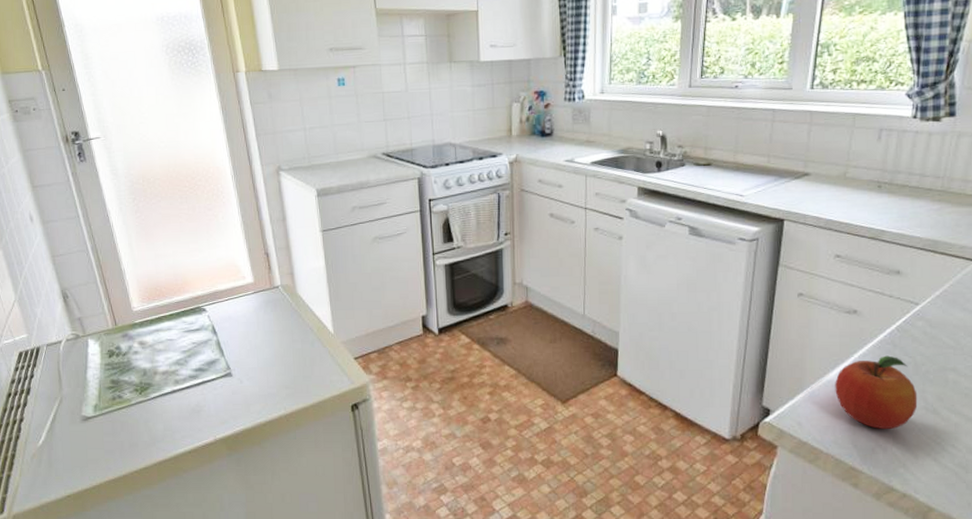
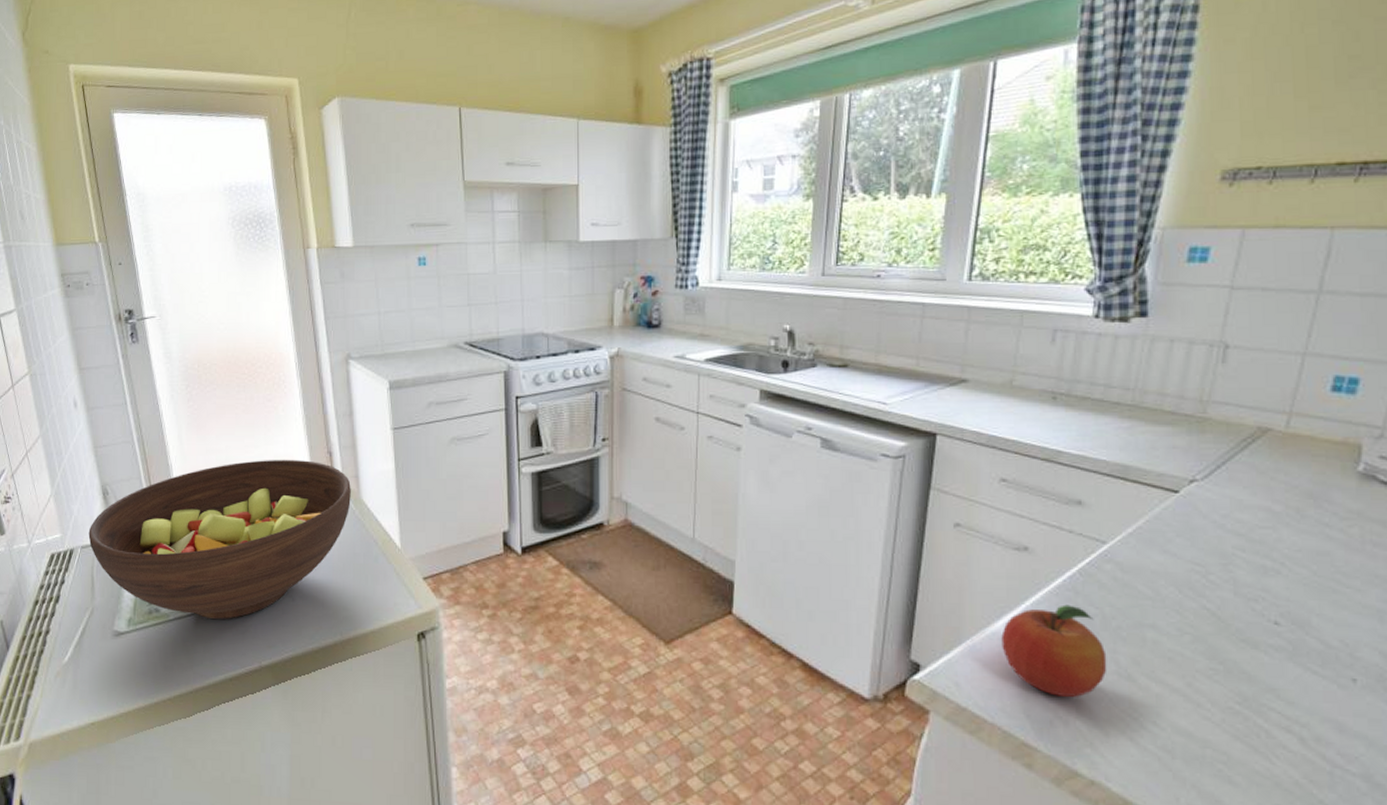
fruit bowl: none [52,260,288,401] -> present [88,459,351,619]

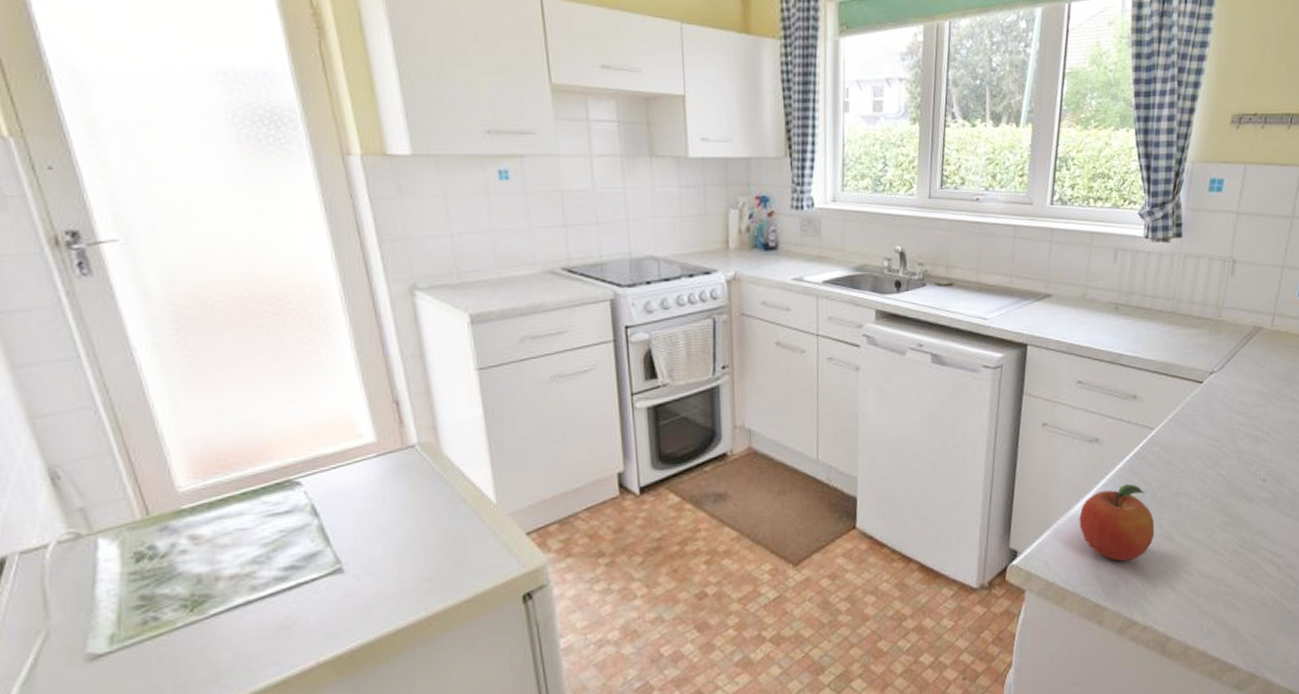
fruit bowl: present [88,459,351,619] -> none [30,413,429,618]

